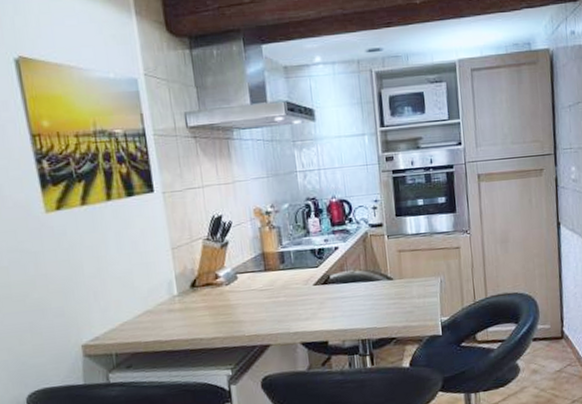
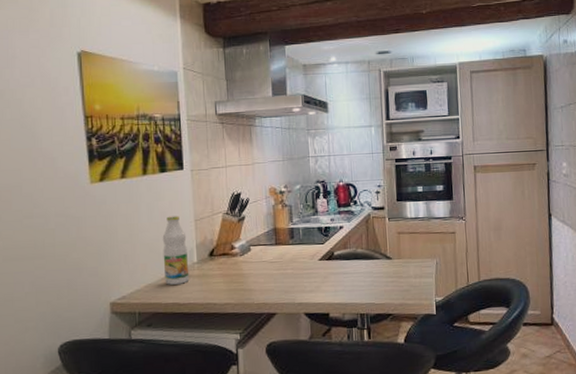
bottle: none [135,244,171,322] -> present [162,216,190,285]

